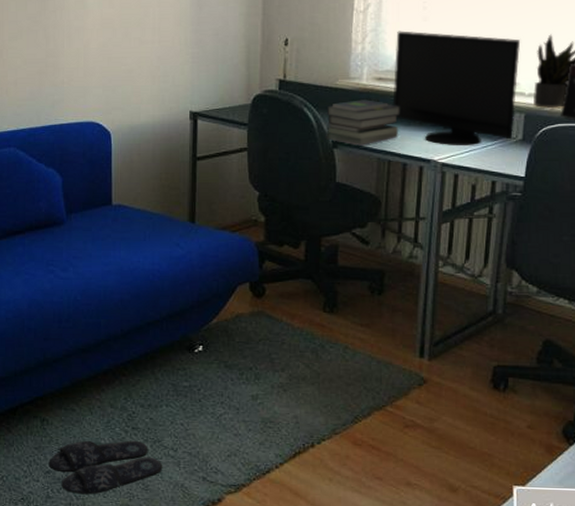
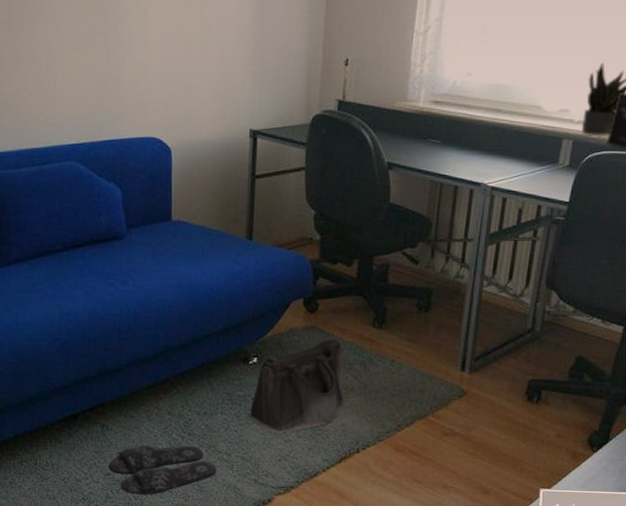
saddlebag: none [193,324,296,427] -> present [246,339,344,433]
books: present [325,100,400,146] -> none [381,122,455,168]
computer monitor: present [393,31,521,145] -> none [447,54,574,170]

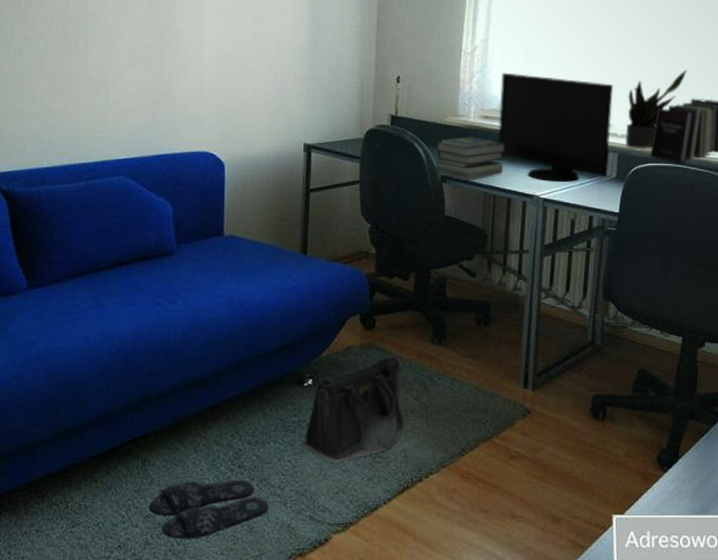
books: none [381,122,455,168] -> present [434,136,505,181]
computer monitor: none [447,54,574,170] -> present [498,72,614,182]

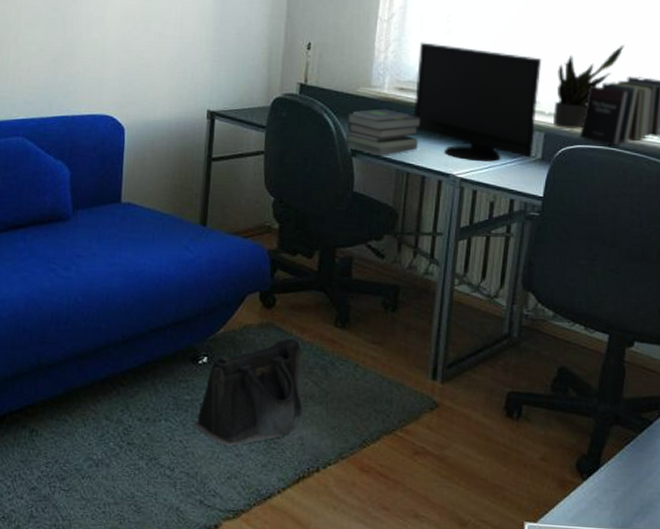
slippers: present [149,479,269,539] -> none [35,454,158,516]

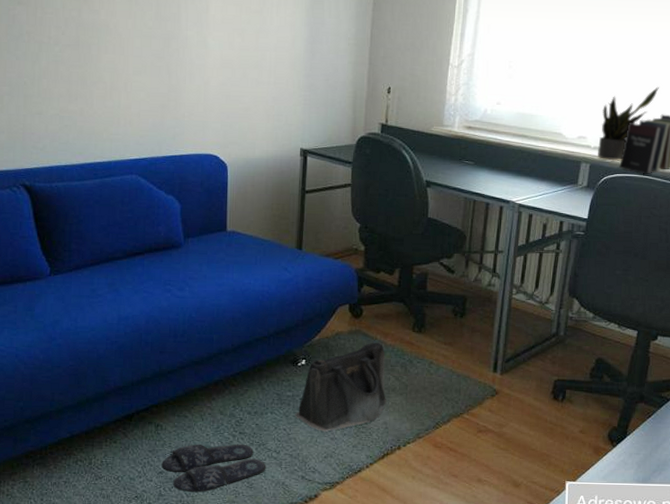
slippers: none [35,454,158,516] -> present [161,443,266,493]
books: present [344,109,421,156] -> none [420,145,486,186]
computer monitor: present [413,42,542,161] -> none [479,86,590,189]

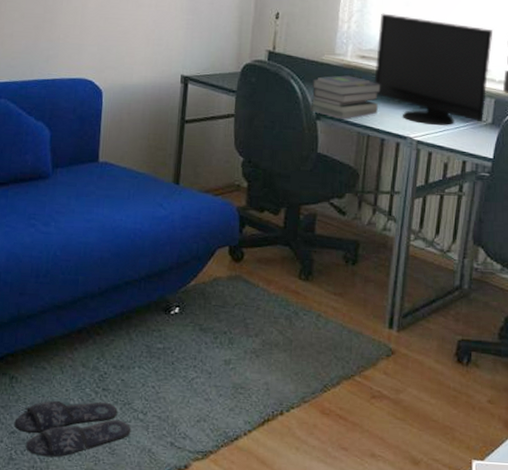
saddlebag: present [295,342,386,432] -> none [165,290,268,391]
books: none [420,145,486,186] -> present [309,75,381,119]
computer monitor: none [479,86,590,189] -> present [374,13,494,125]

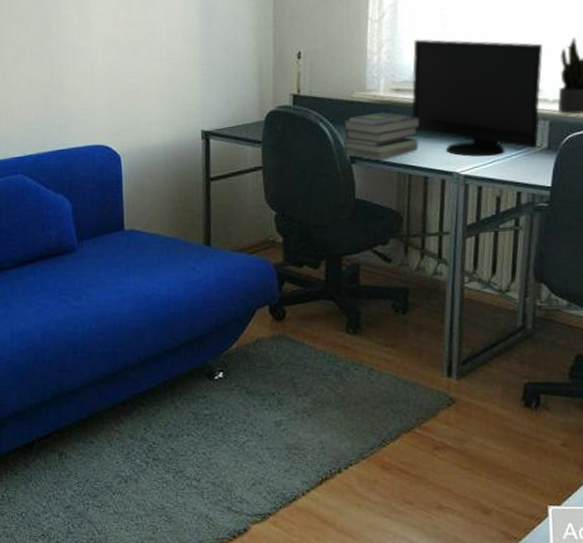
slippers: present [14,400,131,458] -> none [68,471,186,529]

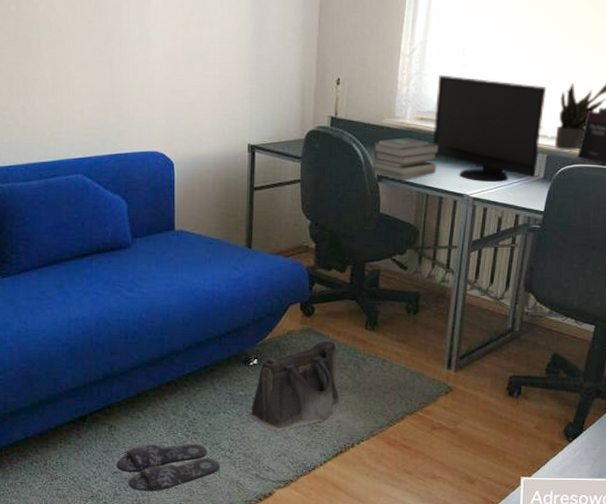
slippers: none [68,471,186,529] -> present [116,443,220,492]
saddlebag: none [215,348,321,454] -> present [248,340,339,430]

